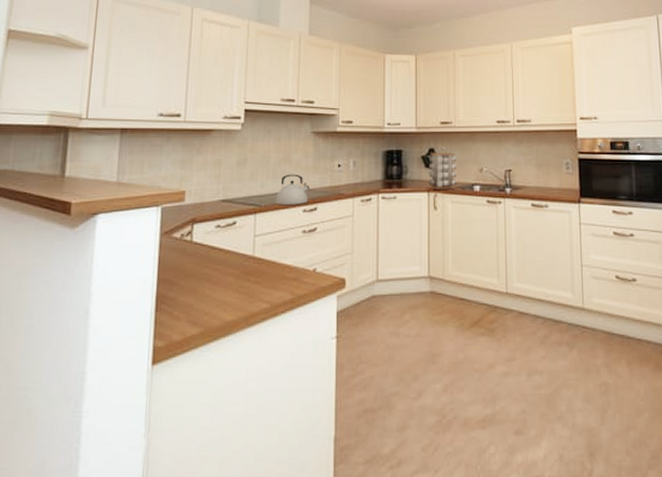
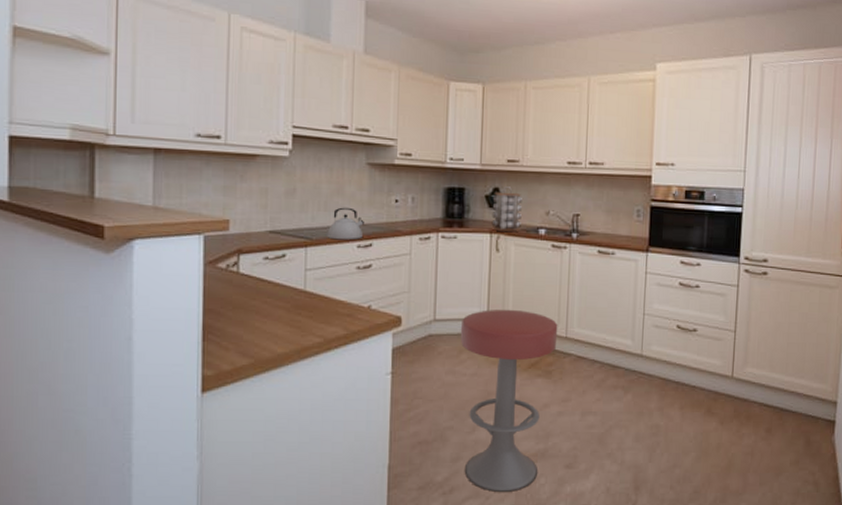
bar stool: none [402,266,498,465] -> present [460,309,558,493]

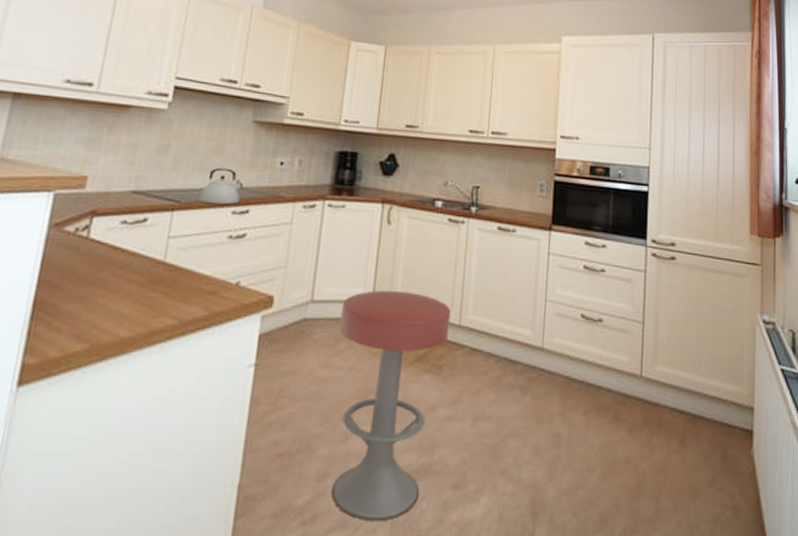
spice rack: present [491,186,522,233] -> none [384,153,420,204]

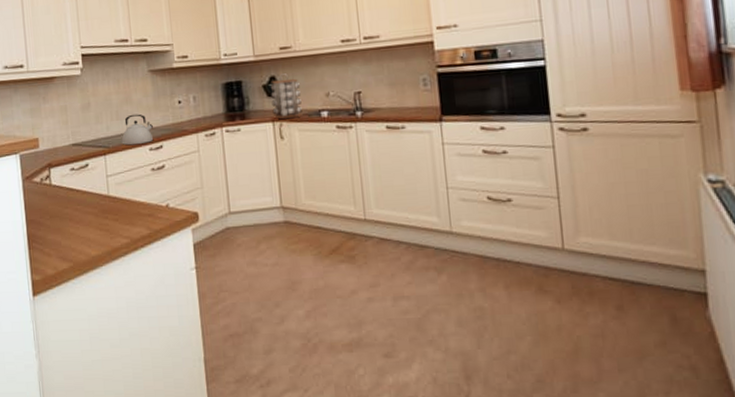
bar stool: present [331,290,451,522] -> none [255,195,356,385]
spice rack: none [384,153,420,204] -> present [270,73,302,120]

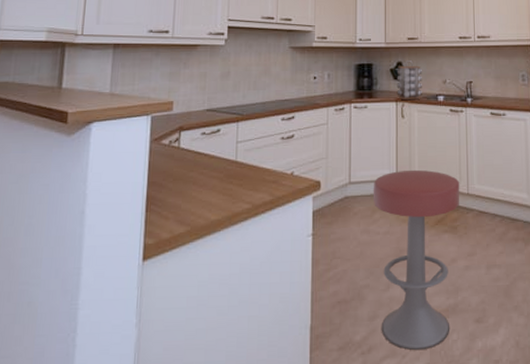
kettle: present [121,113,154,146] -> none [255,85,289,114]
bar stool: none [255,195,356,385] -> present [373,169,460,351]

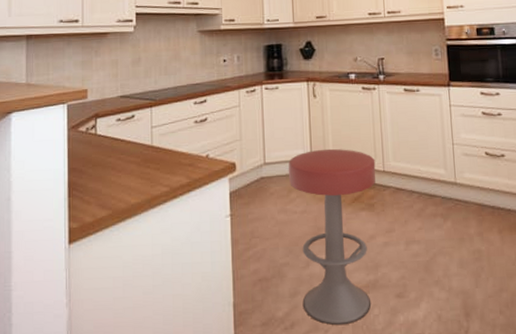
spice rack: present [396,61,422,101] -> none [306,39,333,80]

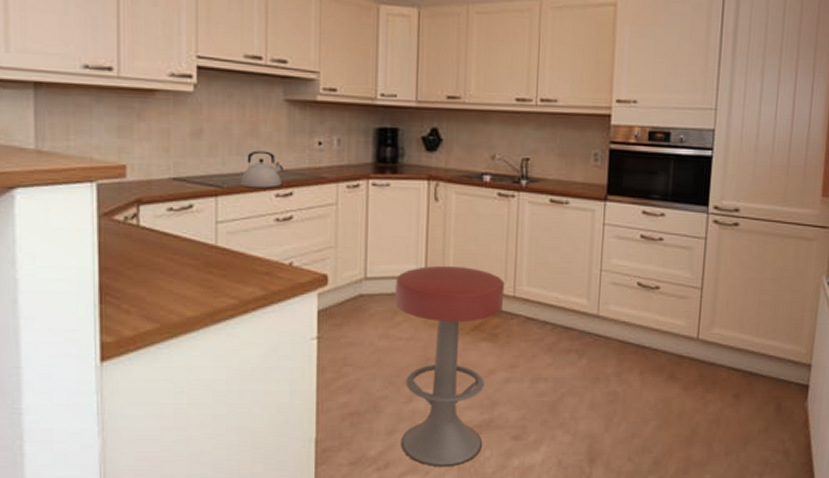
kettle: none [168,70,200,99] -> present [240,150,284,189]

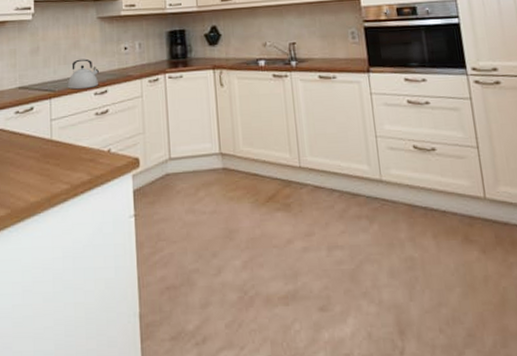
bar stool: present [394,265,505,468] -> none [195,142,292,342]

